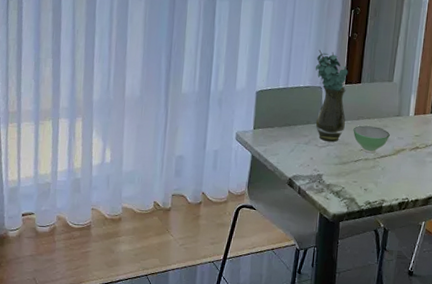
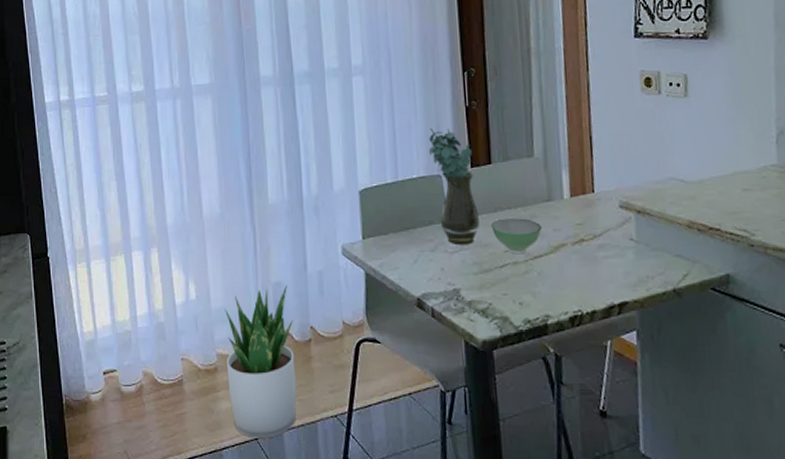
planter: none [128,158,189,276] -> present [225,285,297,439]

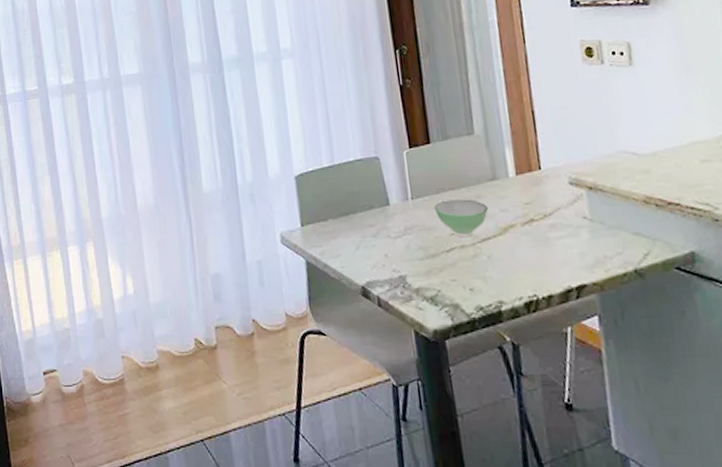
planter: present [225,285,297,439] -> none [164,276,243,440]
vase: present [428,127,480,244] -> none [363,108,423,229]

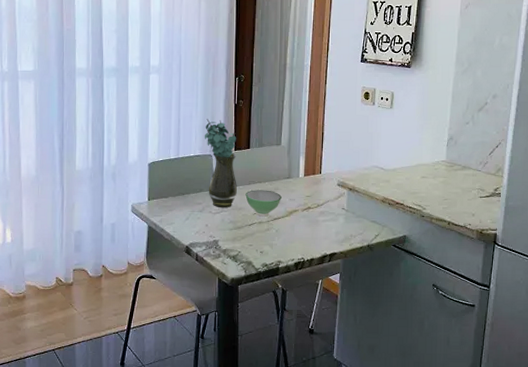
vase: none [363,108,423,229] -> present [204,118,238,207]

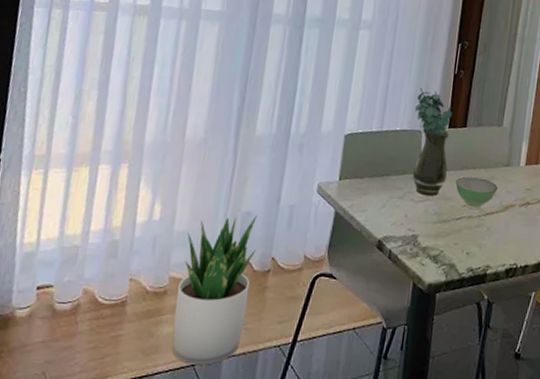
planter: none [33,233,89,349] -> present [172,215,257,365]

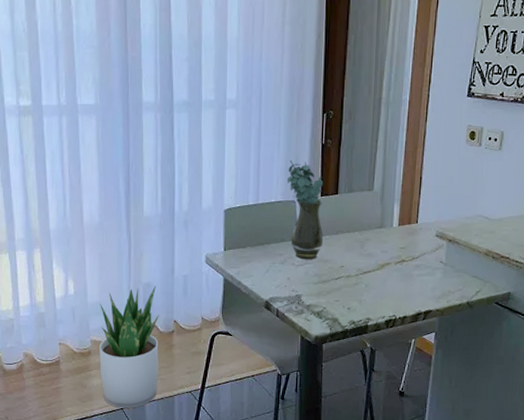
bowl: present [455,176,498,210] -> none [332,240,372,270]

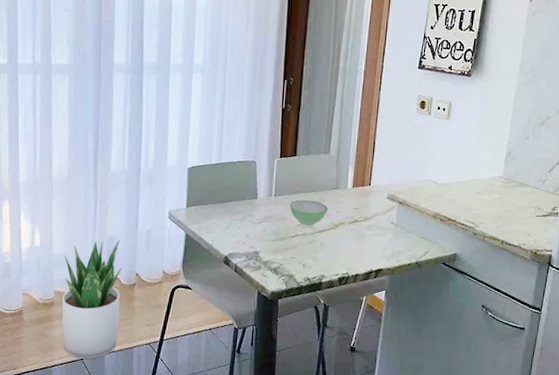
vase: present [286,159,324,259] -> none [248,122,283,217]
bowl: none [332,240,372,270] -> present [289,200,328,228]

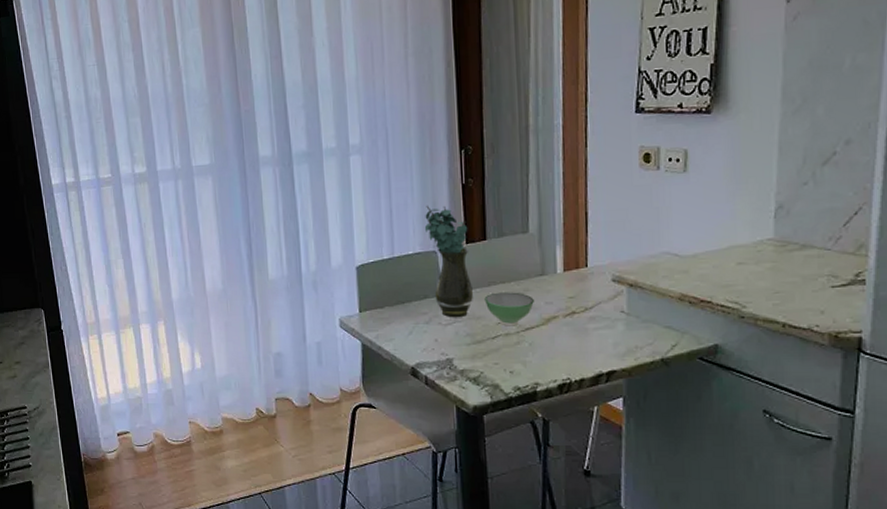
planter: present [61,239,122,359] -> none [229,355,297,493]
vase: none [248,122,283,217] -> present [424,205,474,317]

